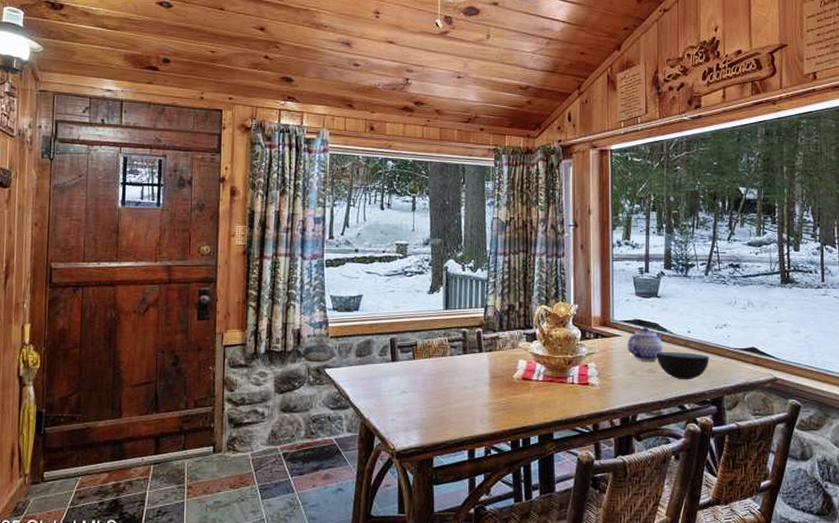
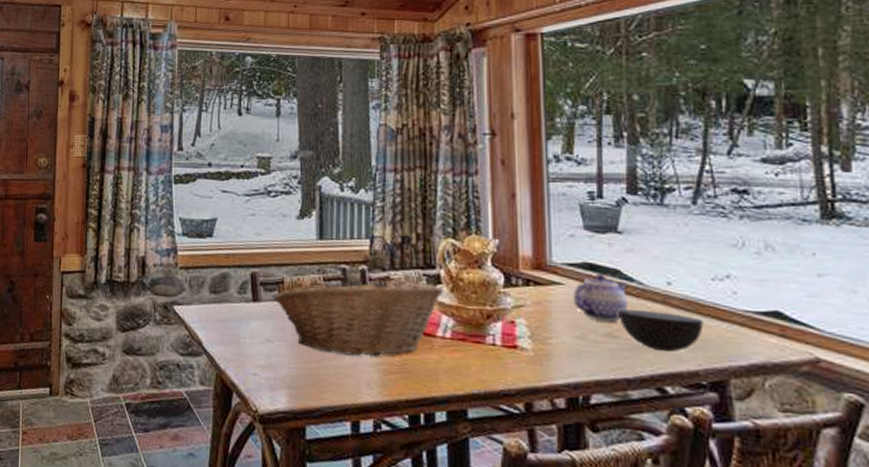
fruit basket: none [409,339,539,399] -> present [274,278,445,356]

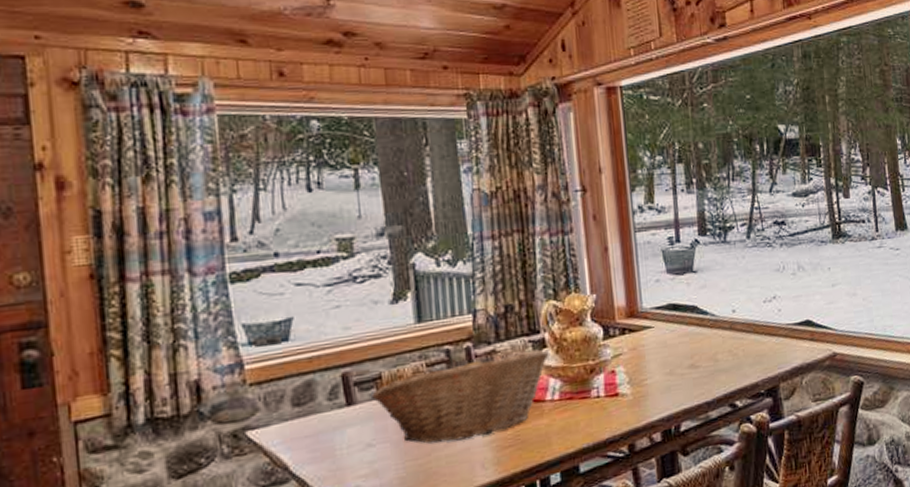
teapot: present [572,273,627,322] -> none [661,311,704,355]
bowl: present [619,309,704,352] -> none [698,336,760,372]

